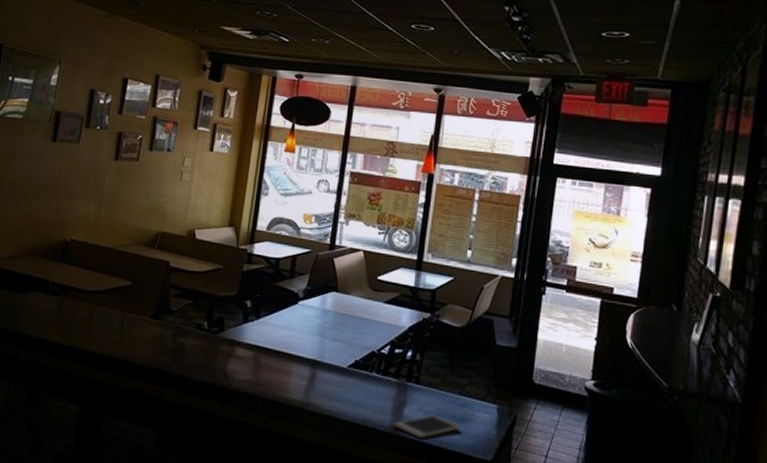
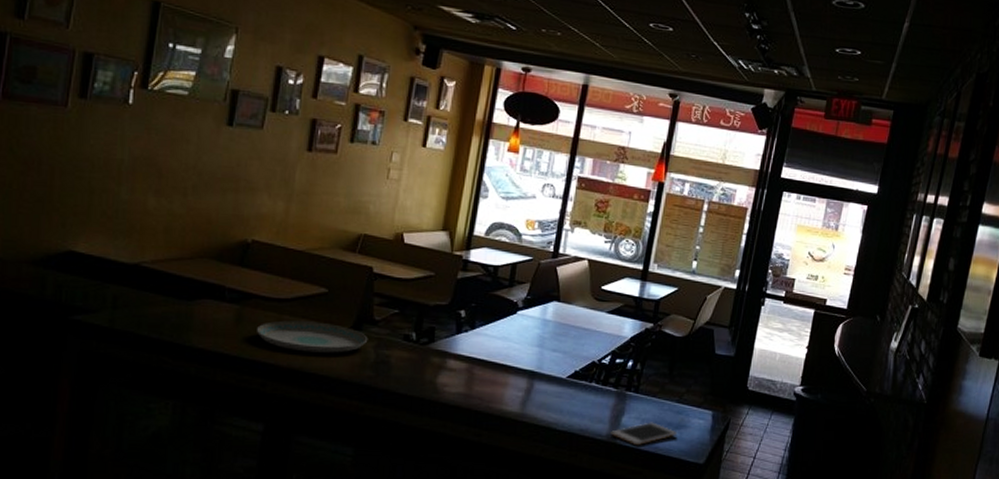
plate: none [73,310,166,341] -> present [256,320,368,353]

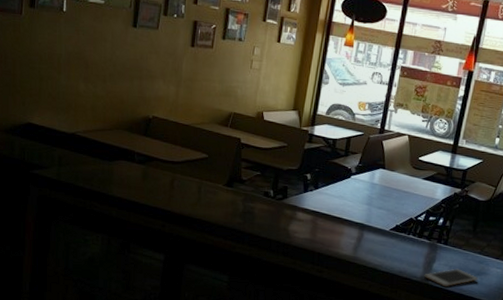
plate: present [256,320,368,353] -> none [157,178,238,204]

